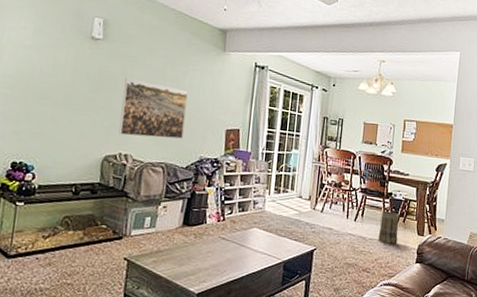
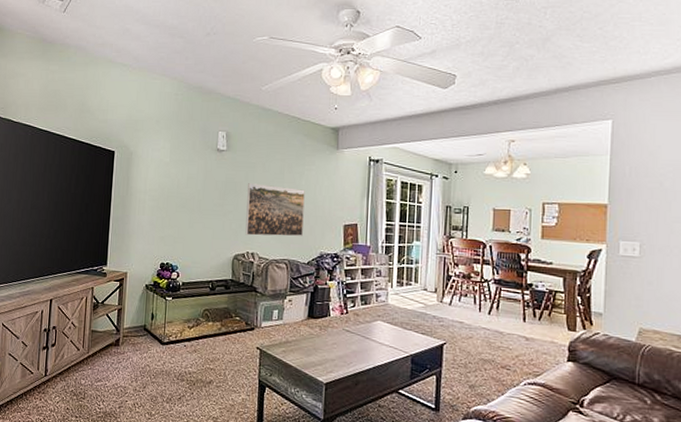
basket: present [378,211,399,244] -> none [518,303,543,340]

